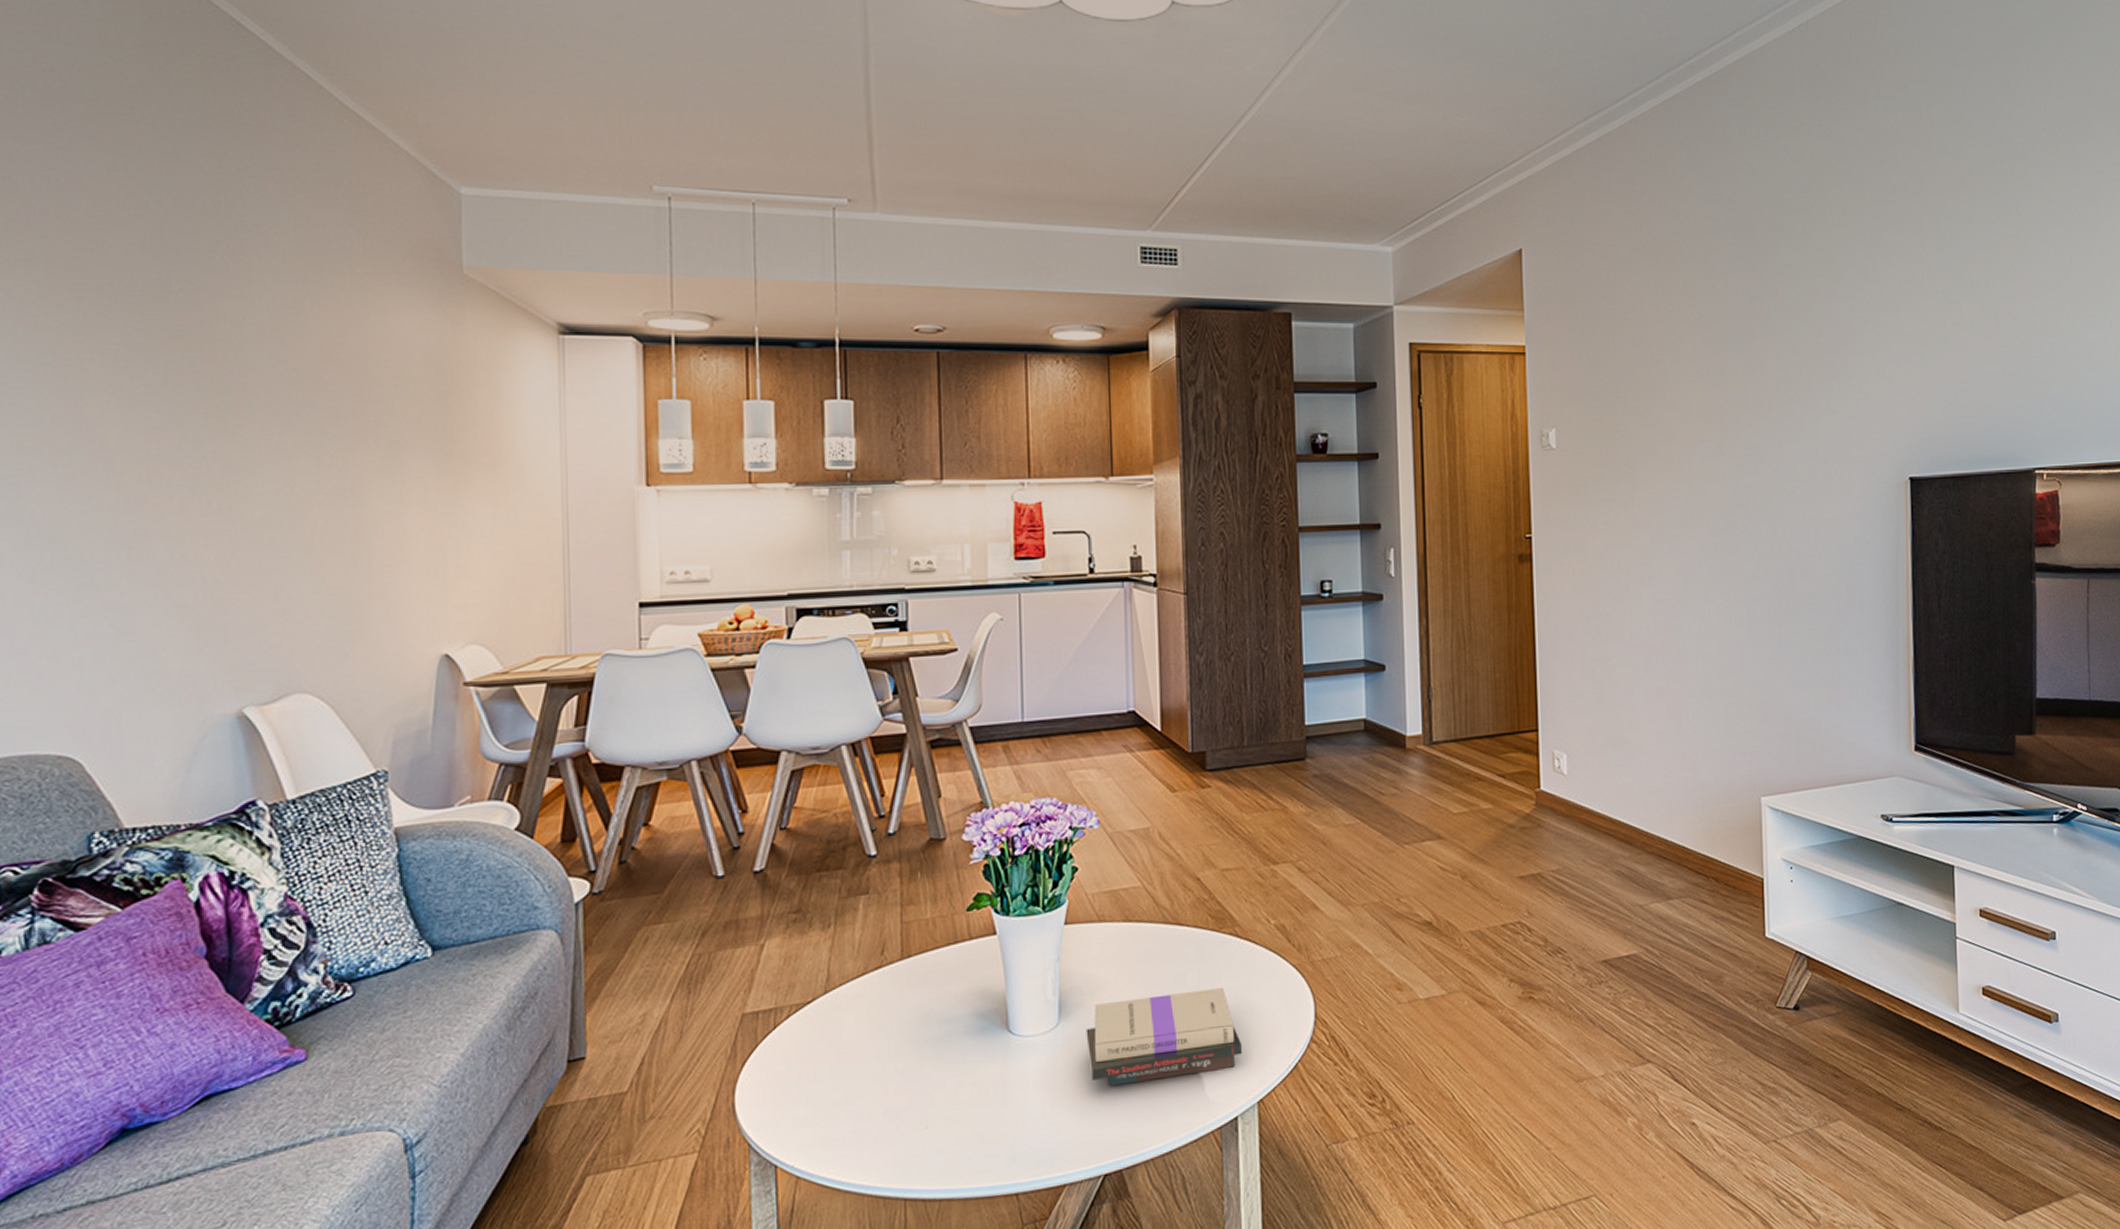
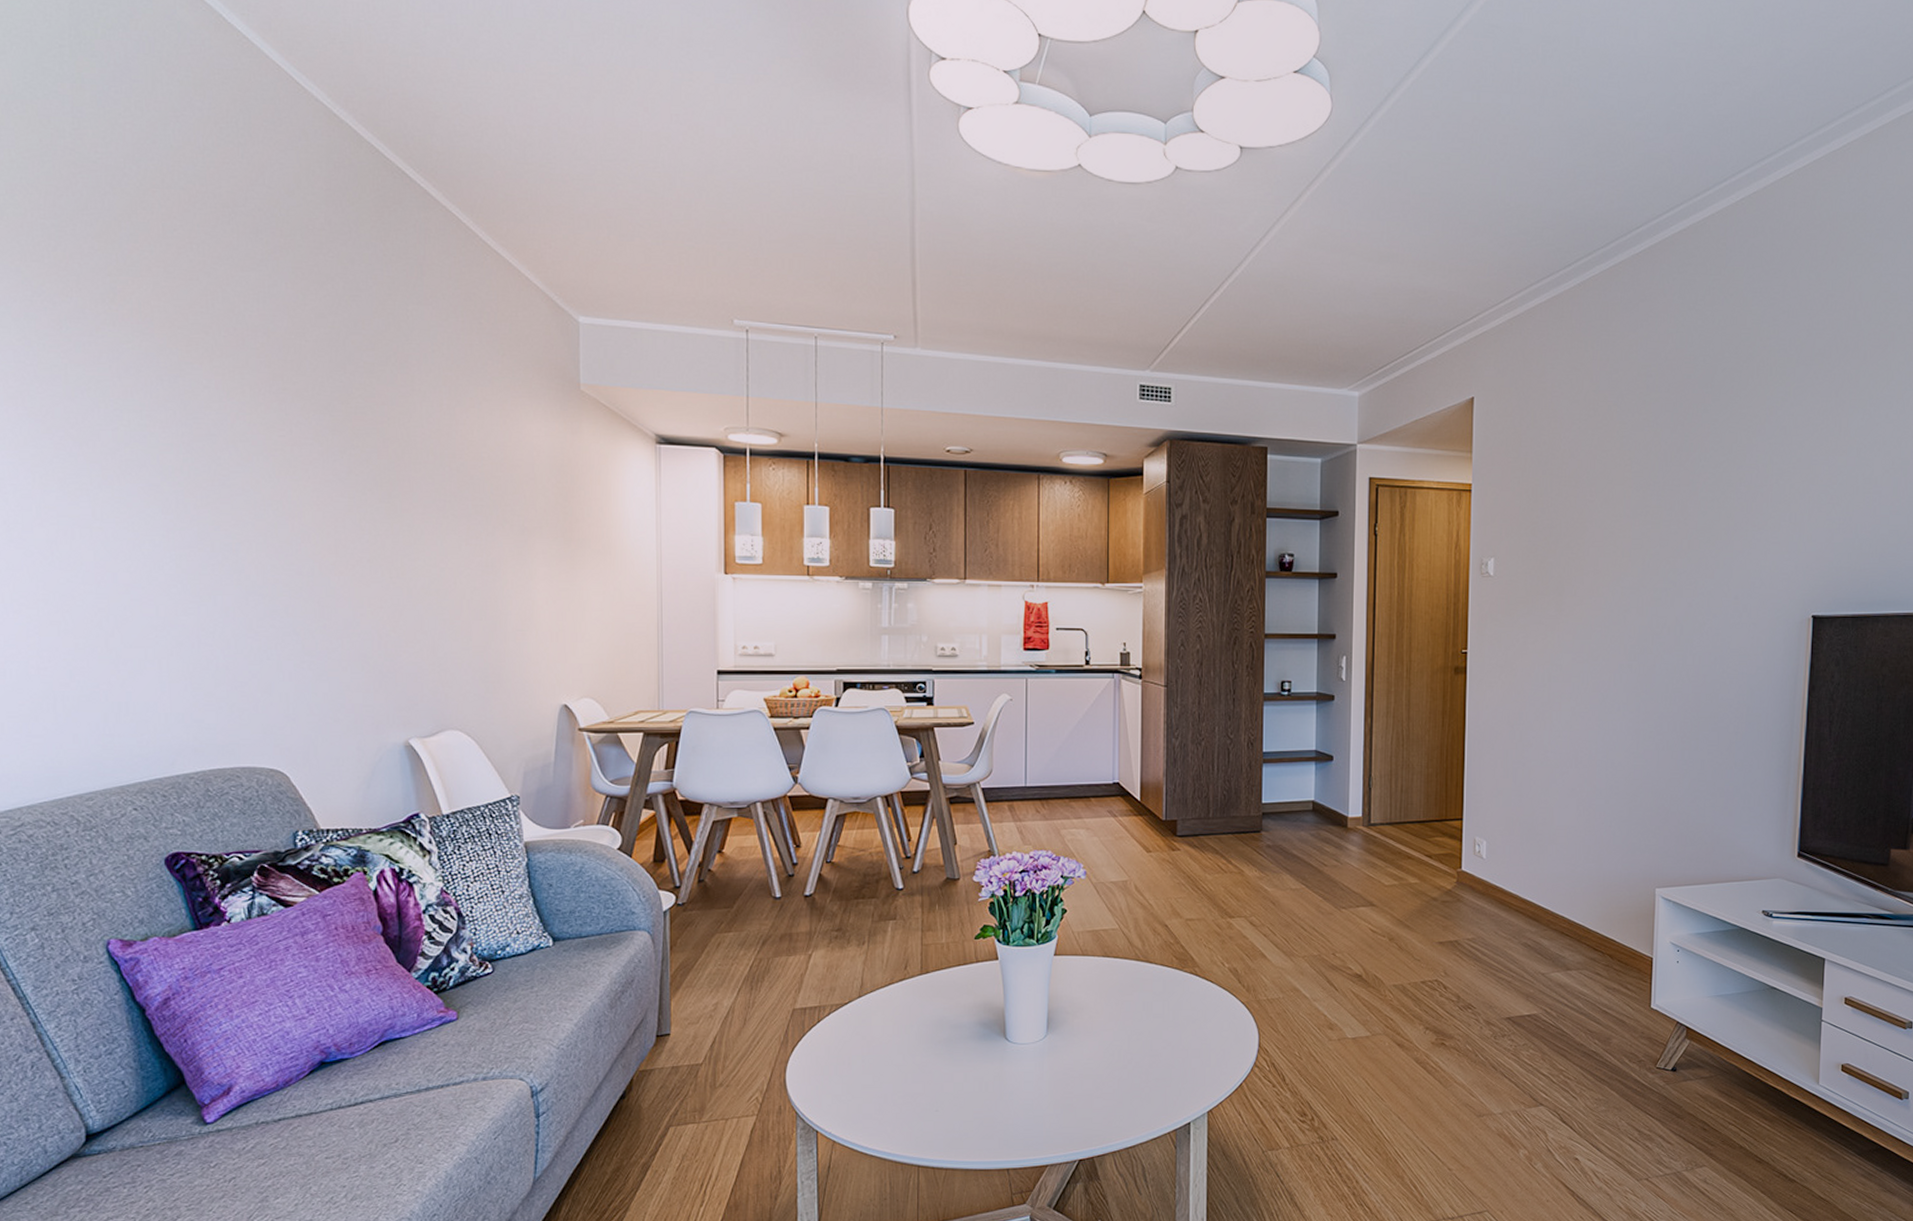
books: present [1086,988,1242,1087] -> none [1068,1017,1196,1090]

